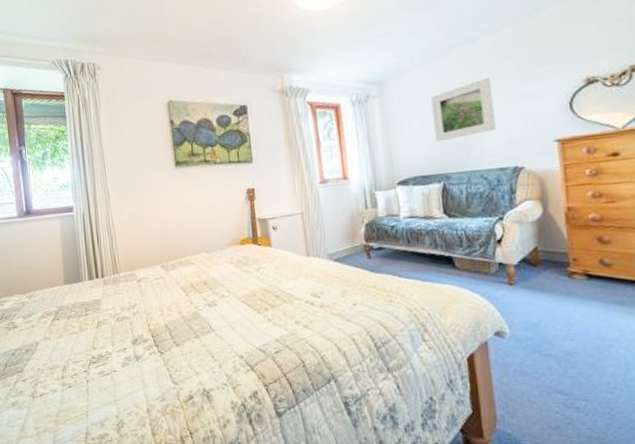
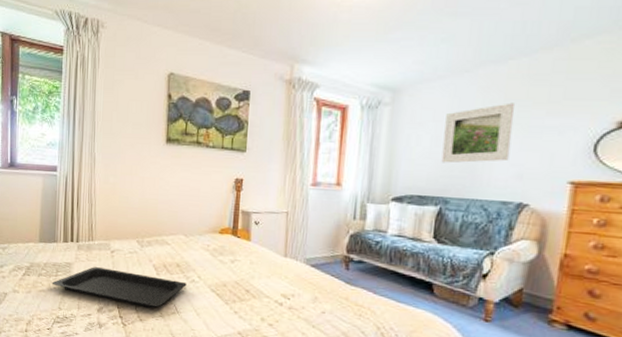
serving tray: none [82,298,217,331] -> present [52,267,187,308]

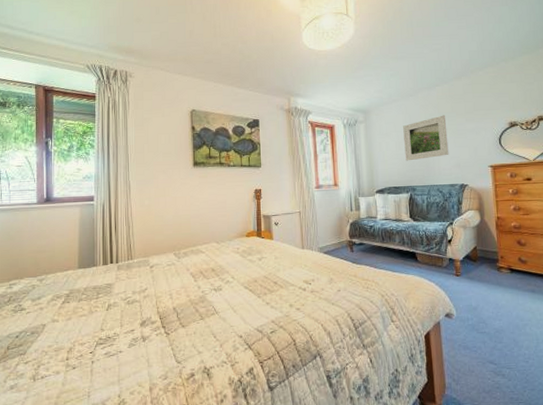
serving tray: present [52,267,187,308] -> none [93,283,222,314]

